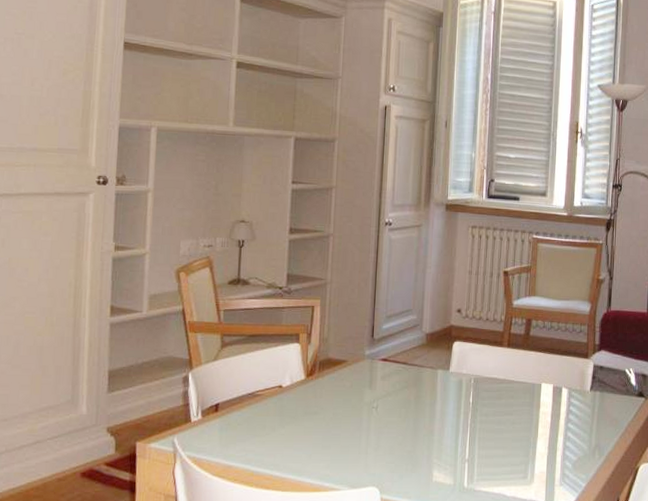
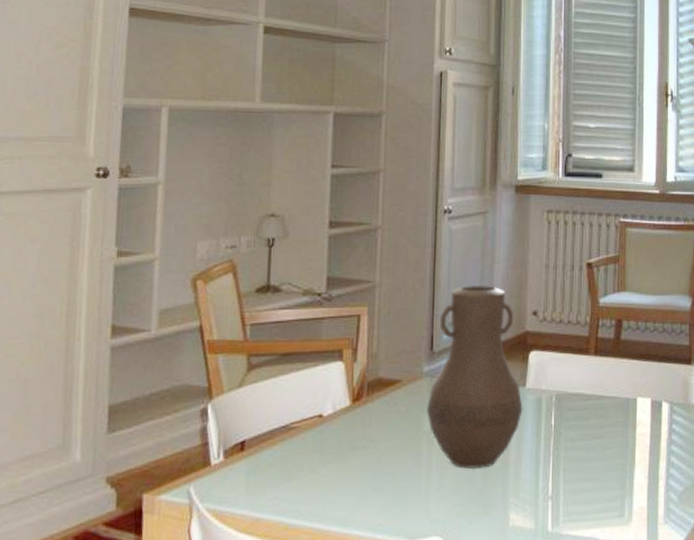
vase: none [367,285,447,434] -> present [427,284,523,469]

